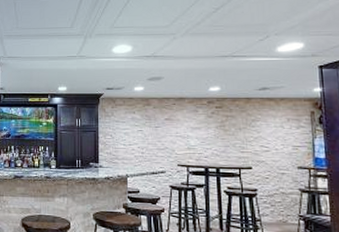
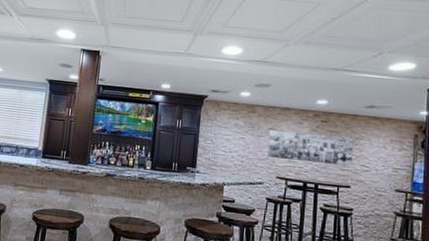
wall art: none [166,119,252,148] -> present [267,129,354,166]

